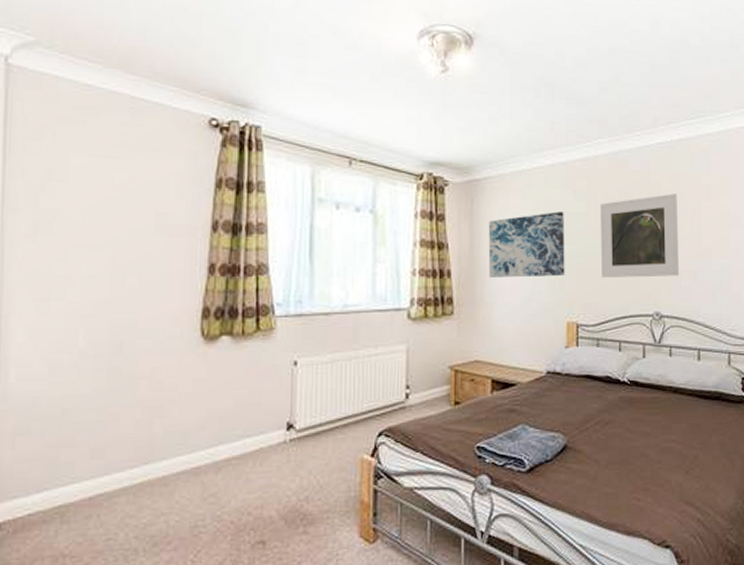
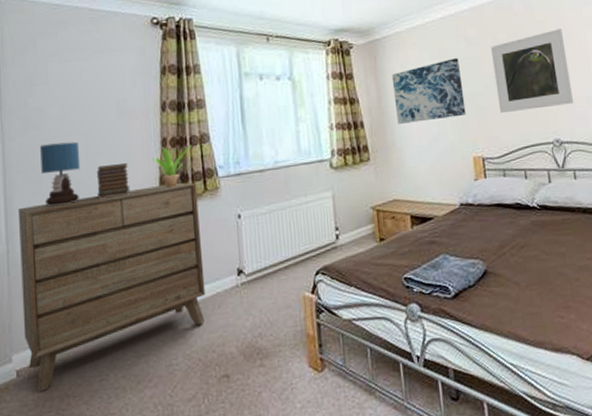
dresser: none [11,318,247,549] -> present [19,182,206,392]
table lamp: none [51,255,104,331] -> present [40,141,81,207]
book stack: none [122,288,165,328] -> present [96,163,131,199]
potted plant: none [195,275,245,322] -> present [152,145,191,188]

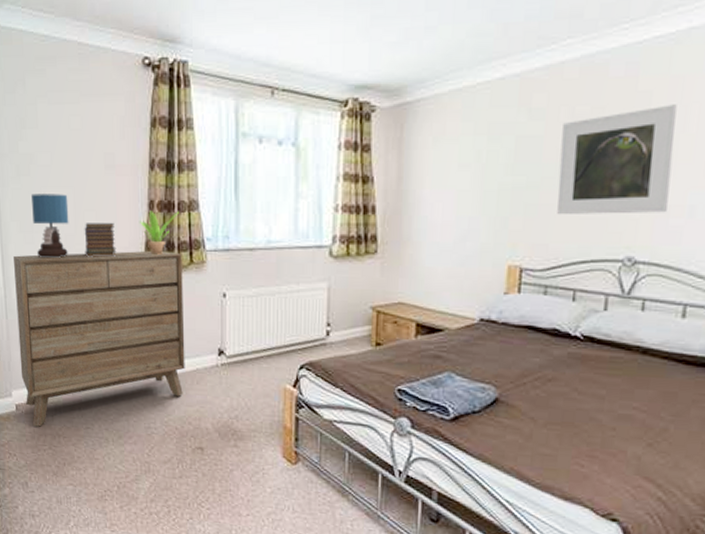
wall art: present [391,58,466,124] -> none [418,135,514,214]

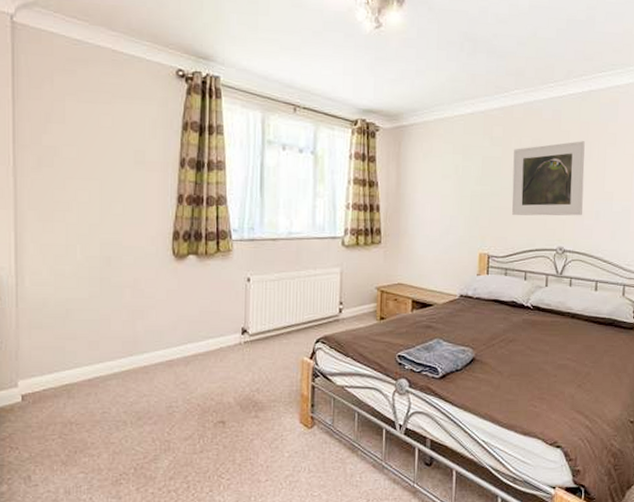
dresser: present [14,250,185,427] -> none [29,240,210,416]
table lamp: present [31,194,69,259] -> none [54,184,94,247]
book stack: present [84,223,117,257] -> none [110,213,143,246]
potted plant: present [139,211,179,255] -> none [167,204,207,244]

